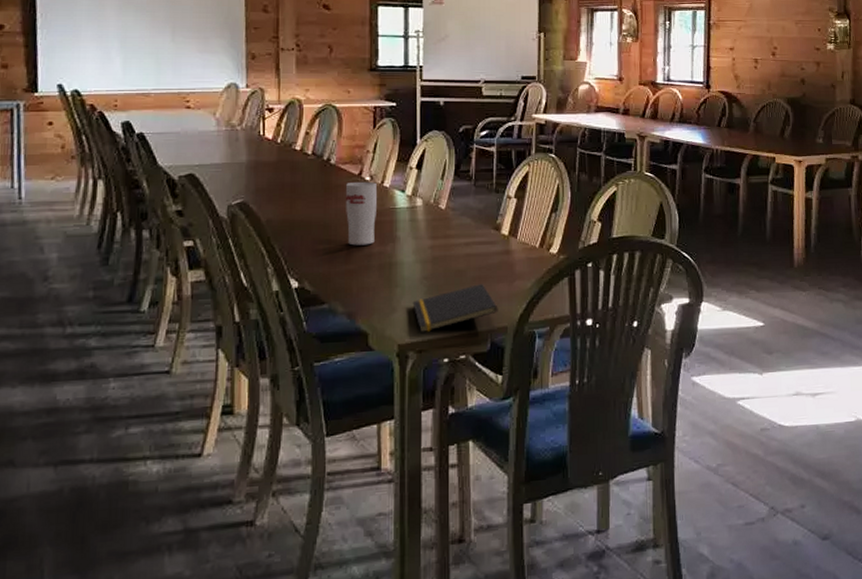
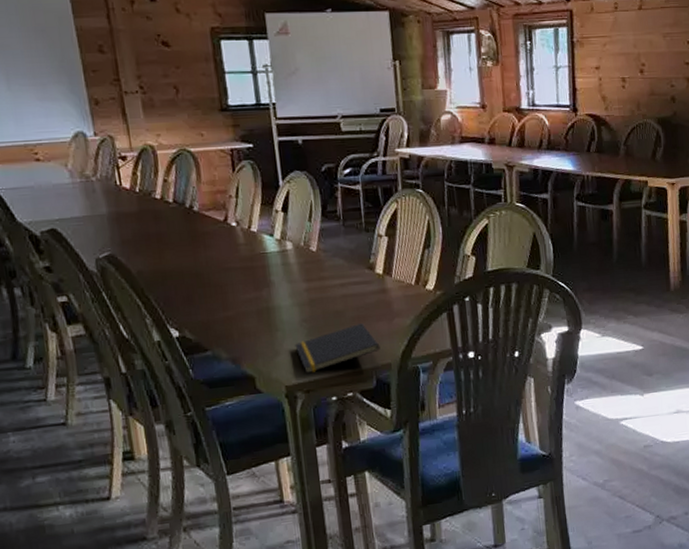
cup: present [345,181,377,246] -> none [212,227,249,293]

